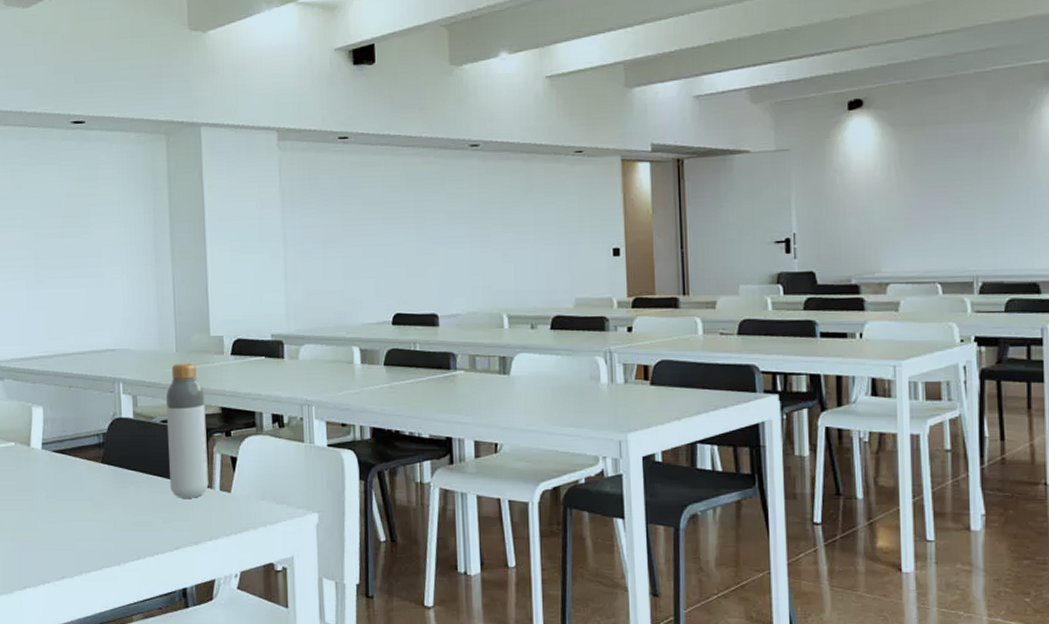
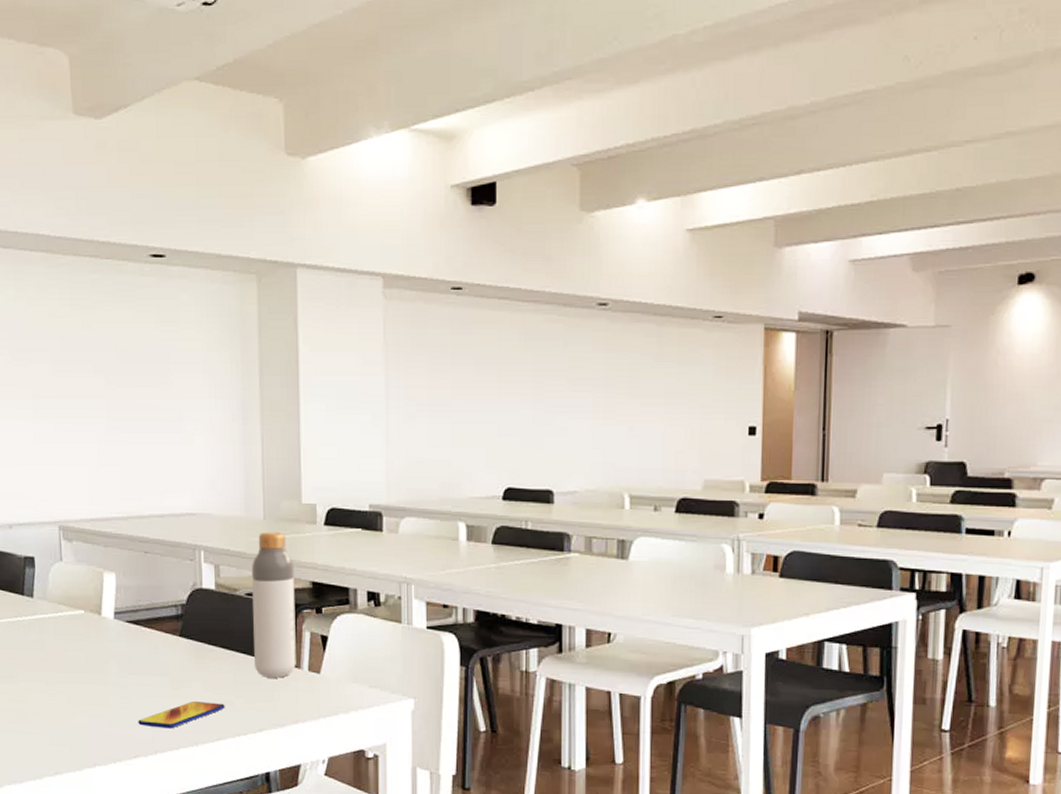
smartphone: none [64,522,144,550] -> present [138,700,225,729]

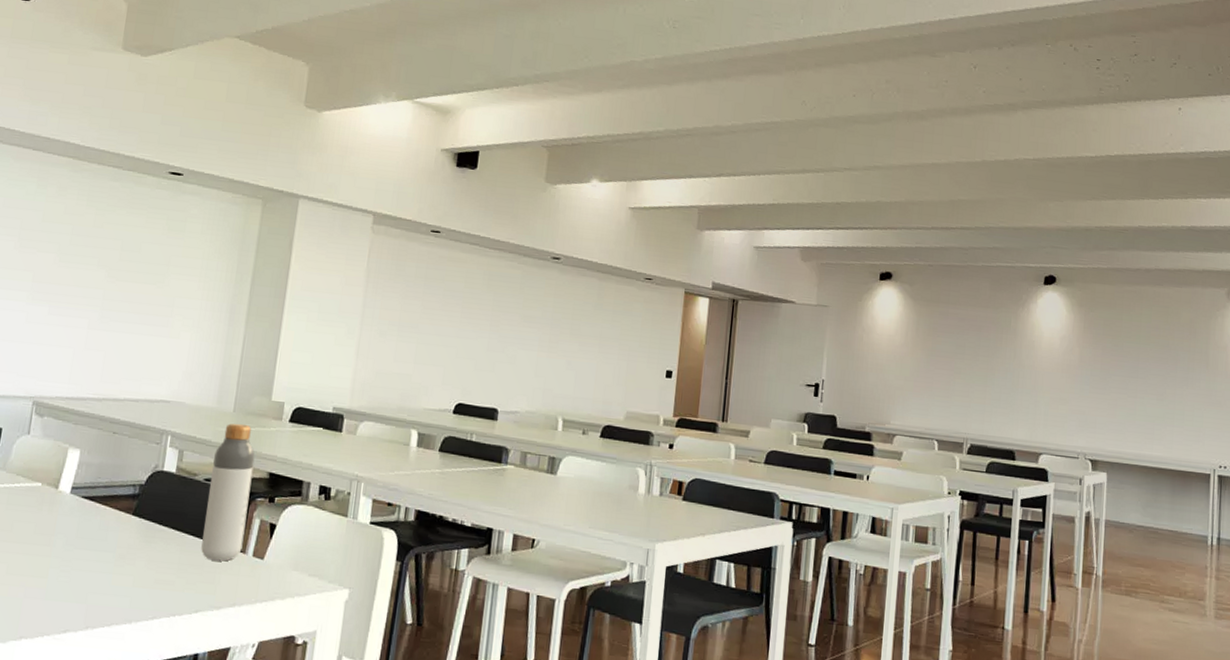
smartphone: present [138,700,225,729] -> none [74,578,166,605]

